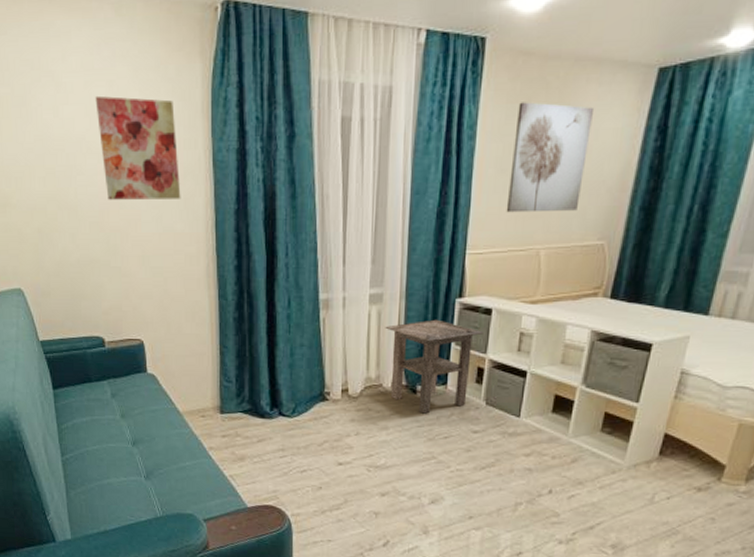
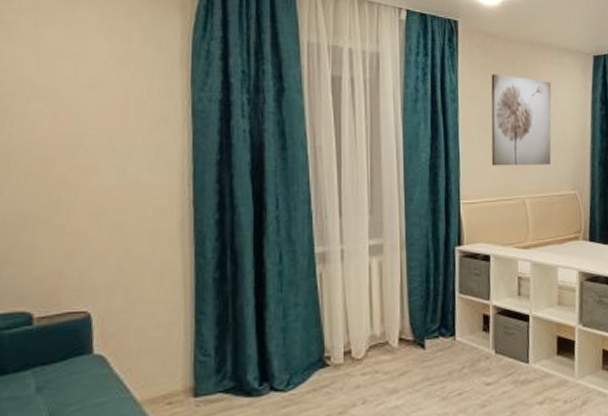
wall art: present [95,95,181,200] -> none [47,37,152,148]
side table: present [385,319,483,414] -> none [387,268,484,370]

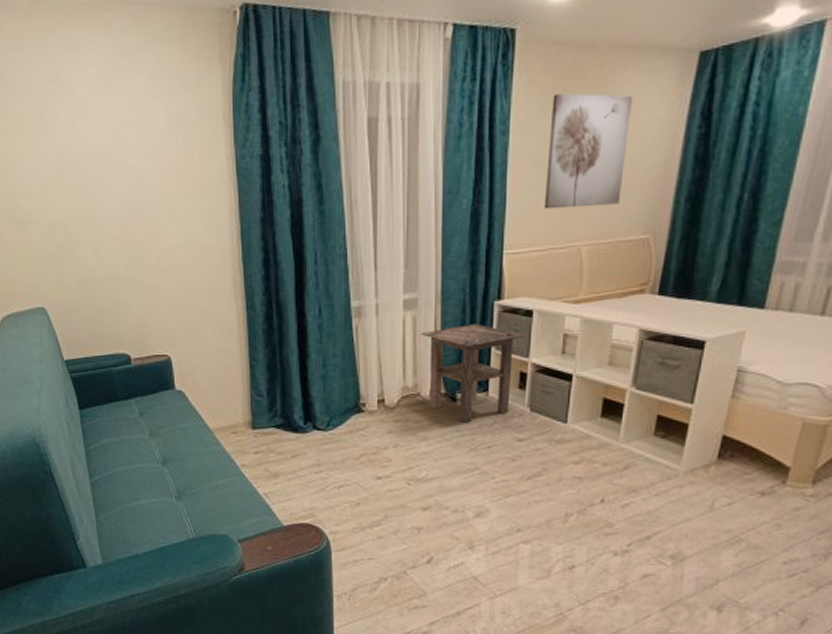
side table: none [387,268,484,370] -> present [421,323,525,423]

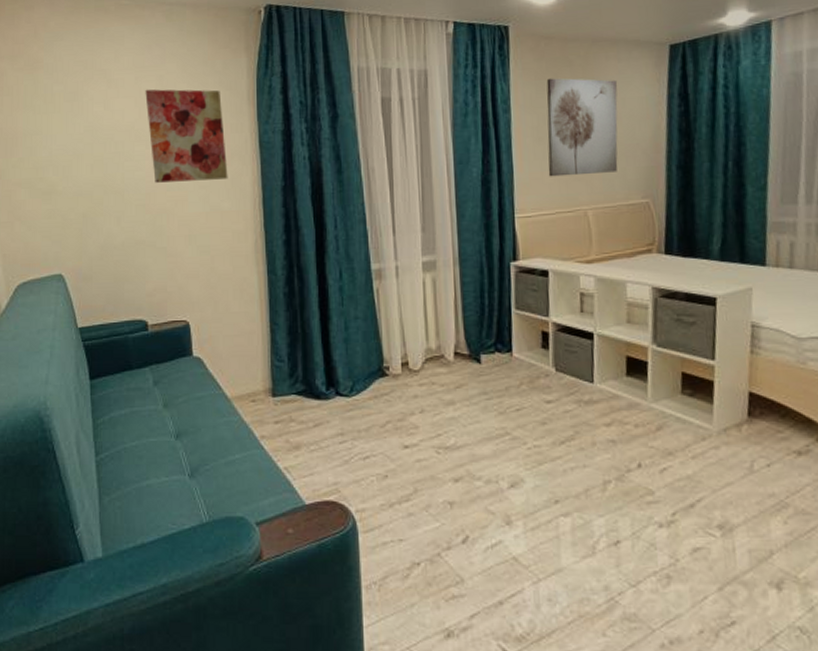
wall art: none [114,107,205,213] -> present [145,89,228,183]
side table: present [421,323,525,423] -> none [441,284,543,385]

